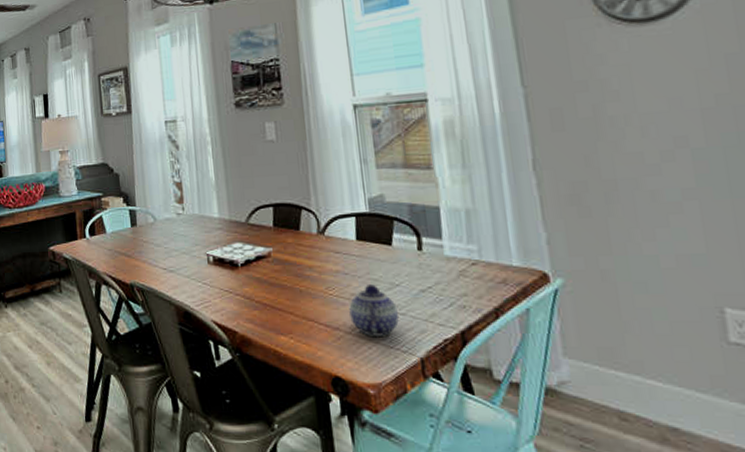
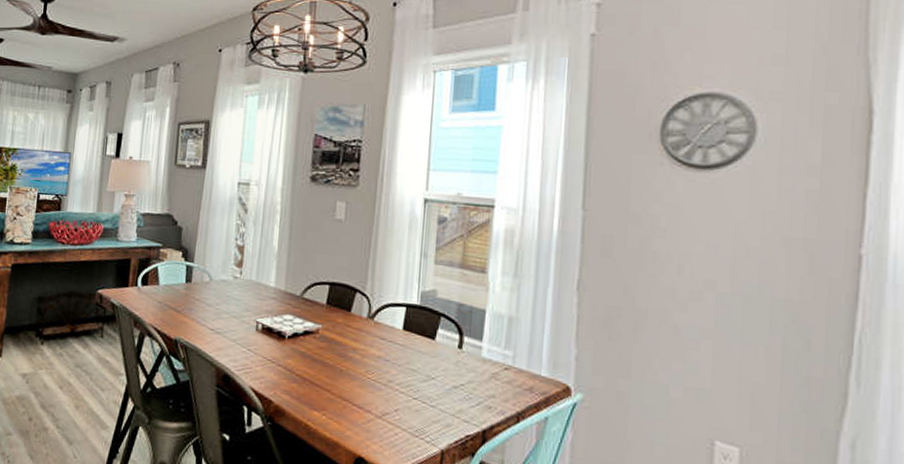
teapot: present [349,285,399,338] -> none [383,374,429,425]

